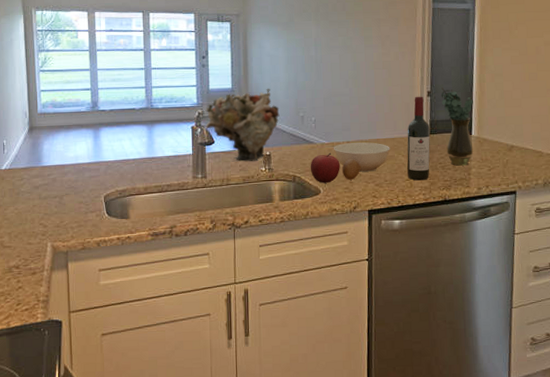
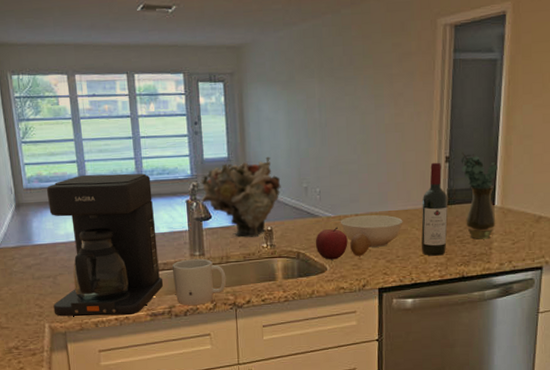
coffee maker: none [57,101,166,236] -> present [46,173,164,317]
mug: none [176,180,226,226] -> present [172,258,227,306]

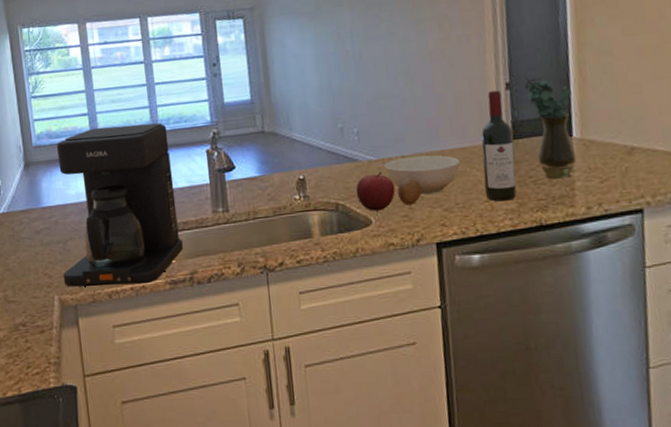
mug: present [172,258,227,306] -> none [193,215,255,271]
flower arrangement: present [201,156,281,237] -> none [222,95,313,189]

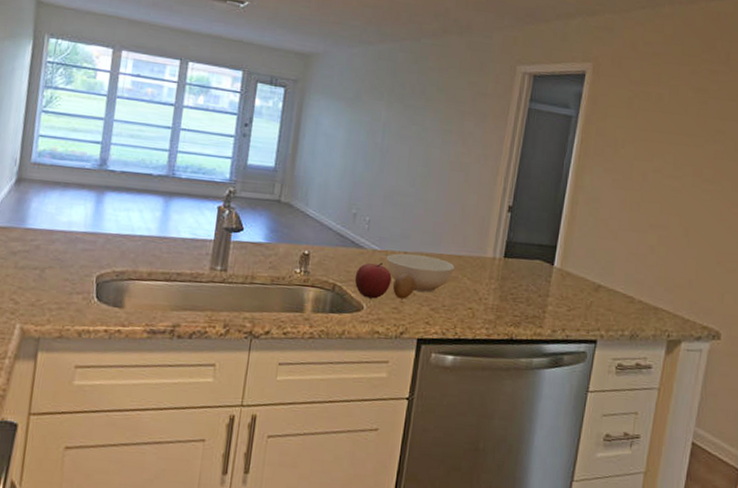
coffee maker: present [56,122,184,287] -> none [30,158,183,329]
wine bottle: present [480,90,517,202] -> none [469,209,506,312]
vase: present [524,76,577,179] -> none [521,204,562,301]

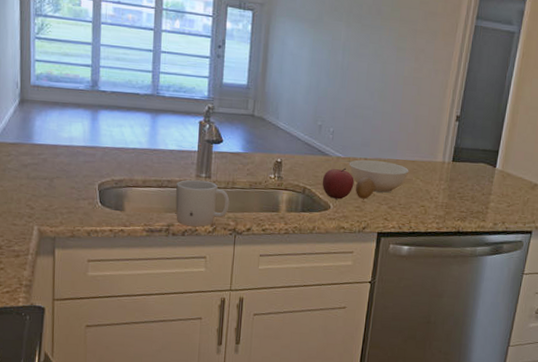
mug: none [183,272,247,329] -> present [175,179,230,227]

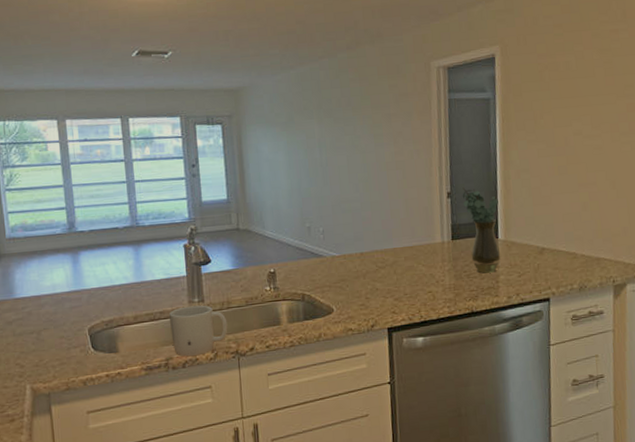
fruit: present [322,167,354,199] -> none [320,266,354,301]
bowl: present [349,159,409,193] -> none [345,252,409,286]
fruit: present [356,176,376,199] -> none [356,271,377,296]
vase: none [467,114,503,199] -> present [462,187,501,274]

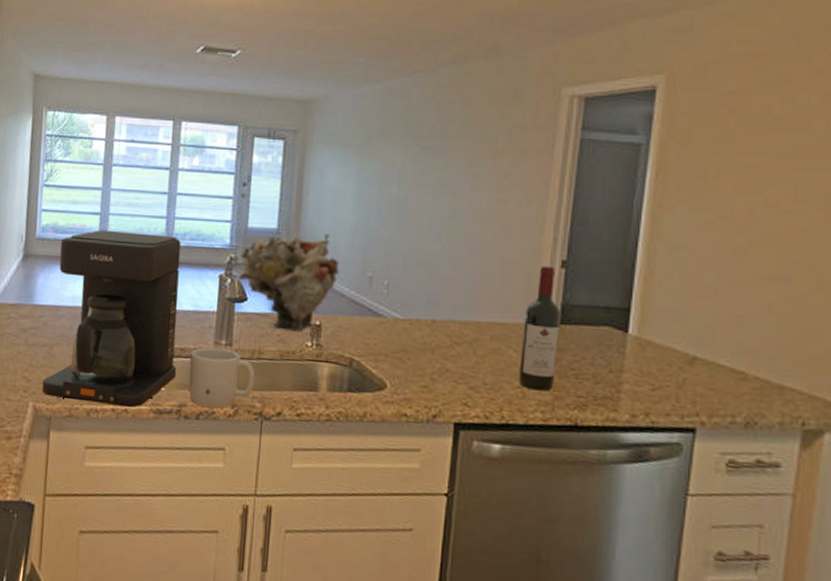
coffee maker: none [31,218,160,376] -> present [42,230,181,408]
flower arrangement: none [199,197,283,281] -> present [237,233,340,332]
wine bottle: none [426,198,454,292] -> present [518,265,562,391]
vase: present [462,187,501,274] -> none [582,257,635,378]

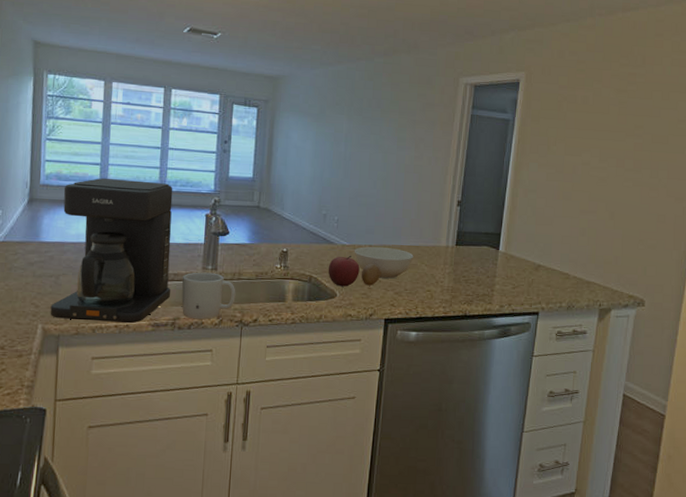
flower arrangement: present [237,233,340,332] -> none [221,181,302,257]
fruit: none [374,332,419,376] -> present [328,255,360,287]
bowl: none [410,321,496,368] -> present [354,246,414,279]
fruit: none [421,344,449,376] -> present [362,263,381,286]
wine bottle: present [518,265,562,391] -> none [428,204,457,293]

